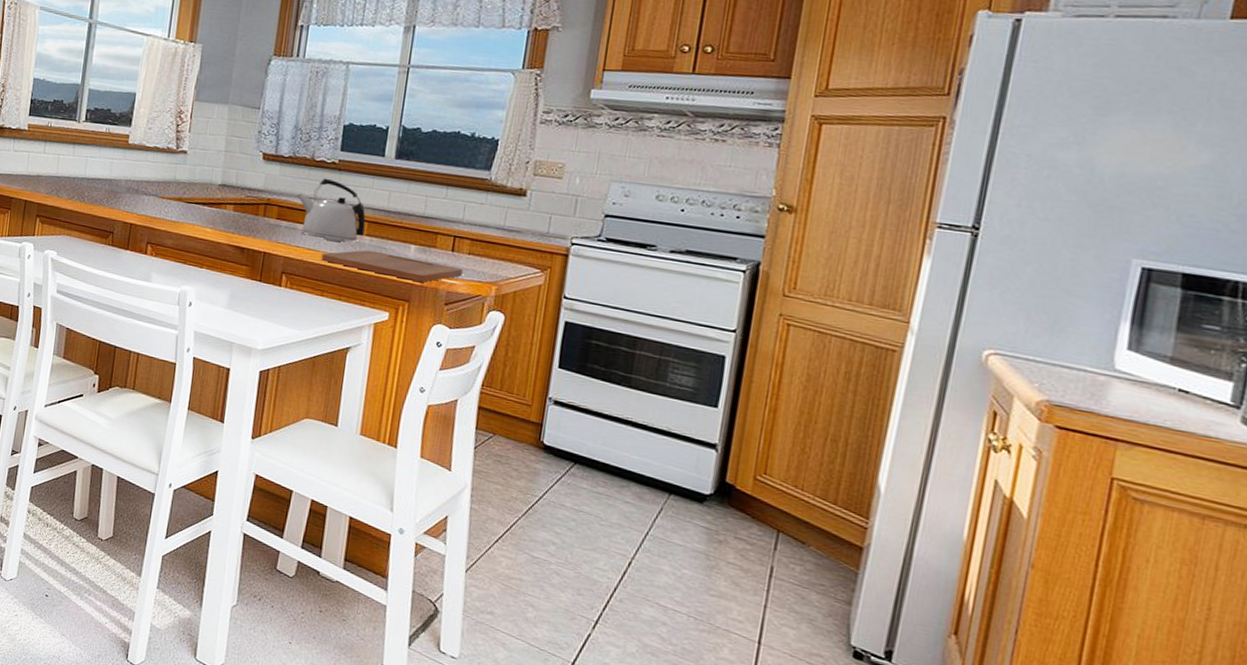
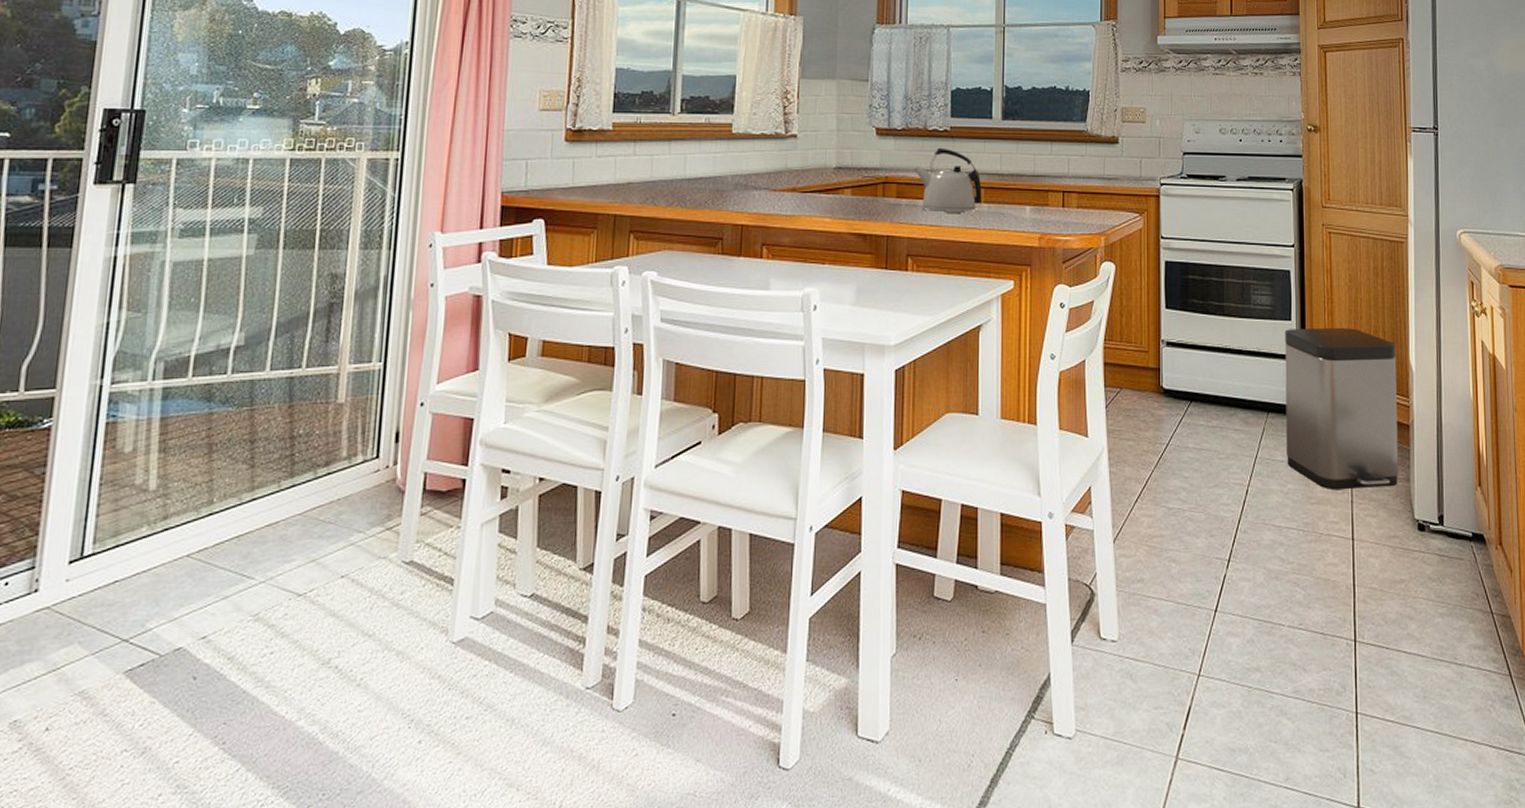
cutting board: present [321,249,463,282] -> none [944,217,1074,243]
pedal bin: none [685,415,862,605] -> present [1285,328,1399,489]

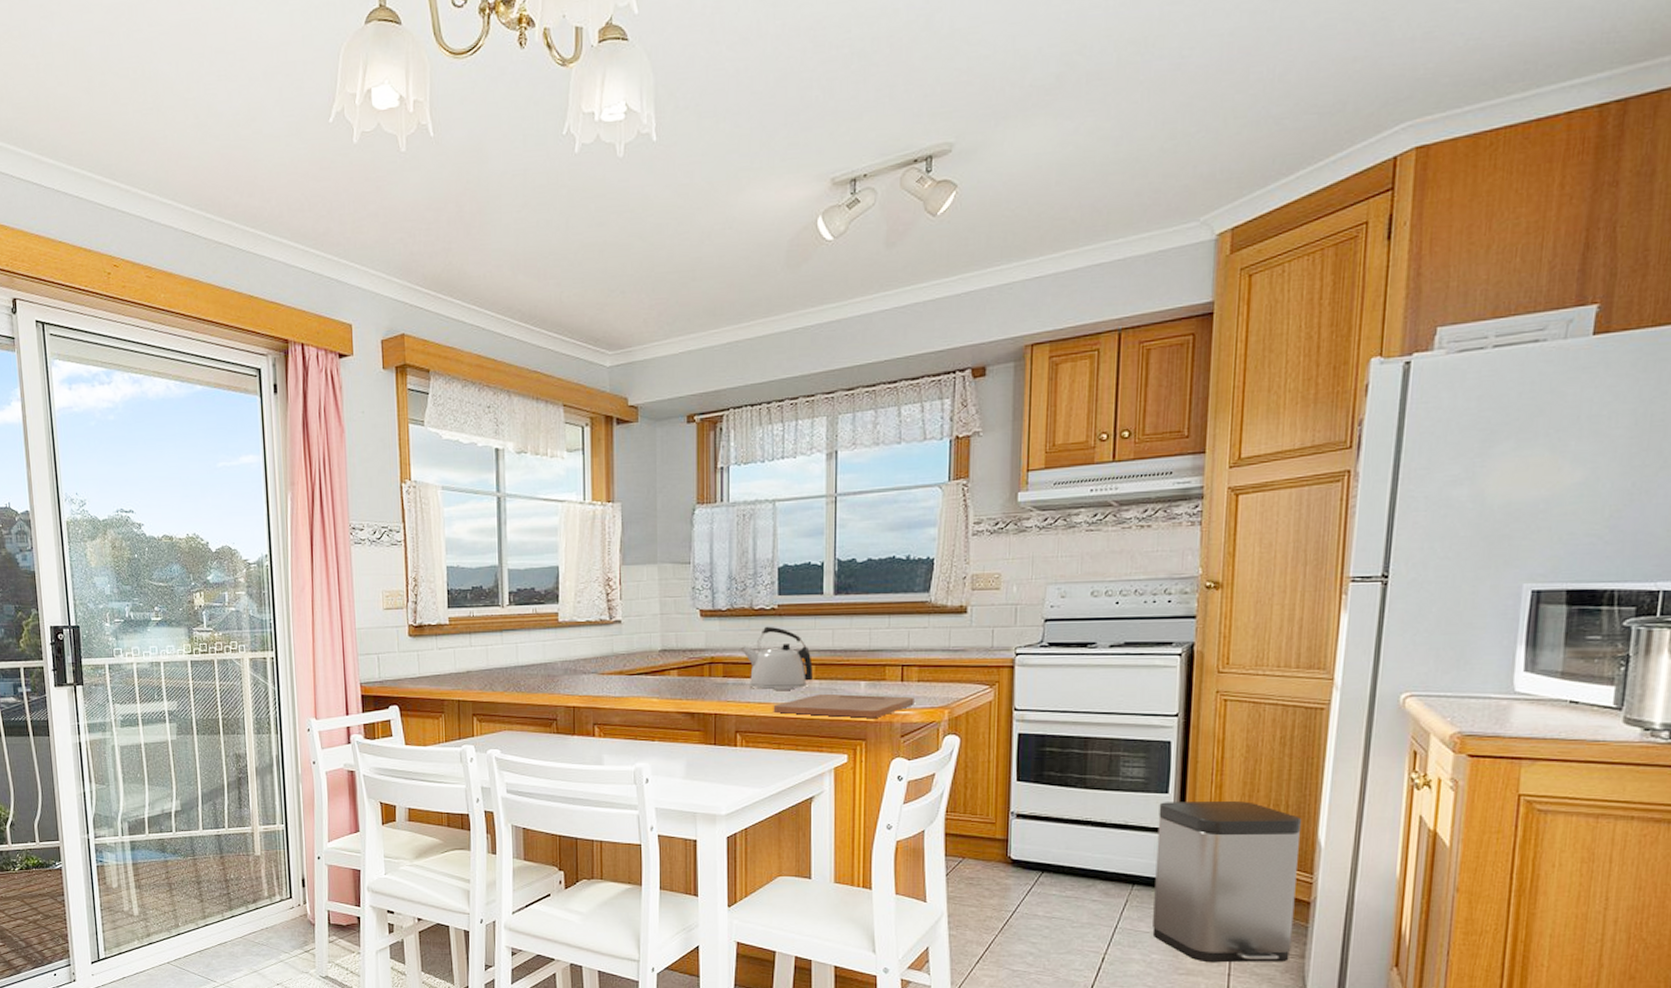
cutting board: none [944,217,1074,243] -> present [773,693,914,718]

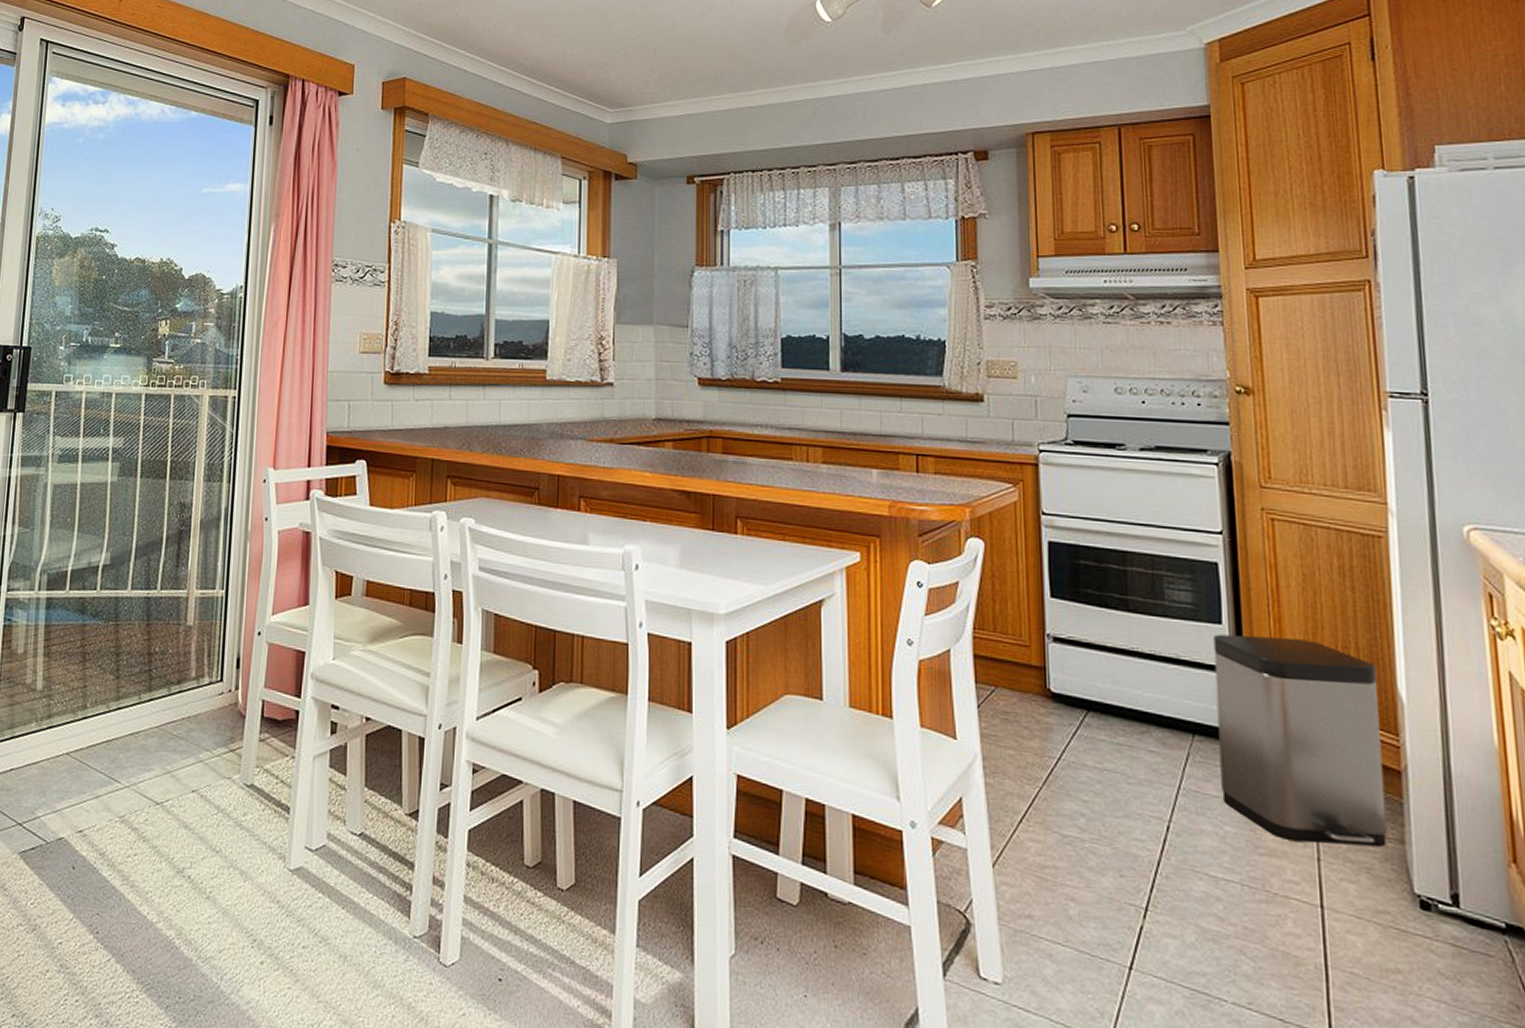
kettle: present [740,626,813,692] -> none [741,400,820,475]
cutting board: present [773,693,914,718] -> none [777,480,932,512]

